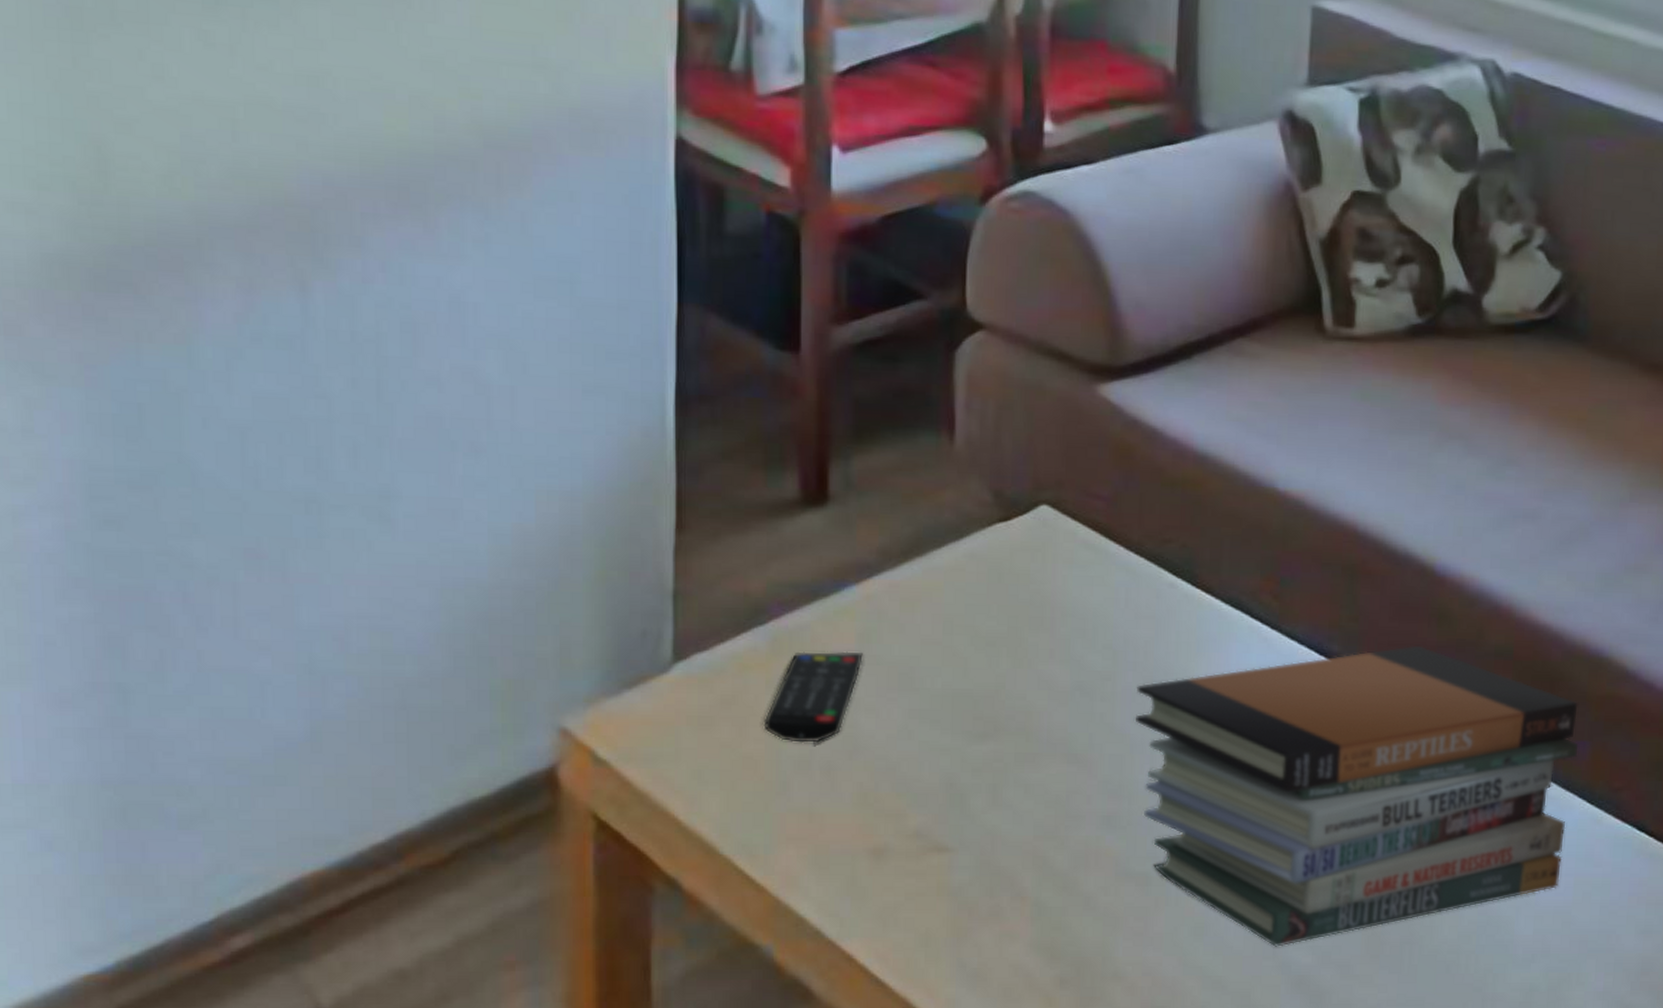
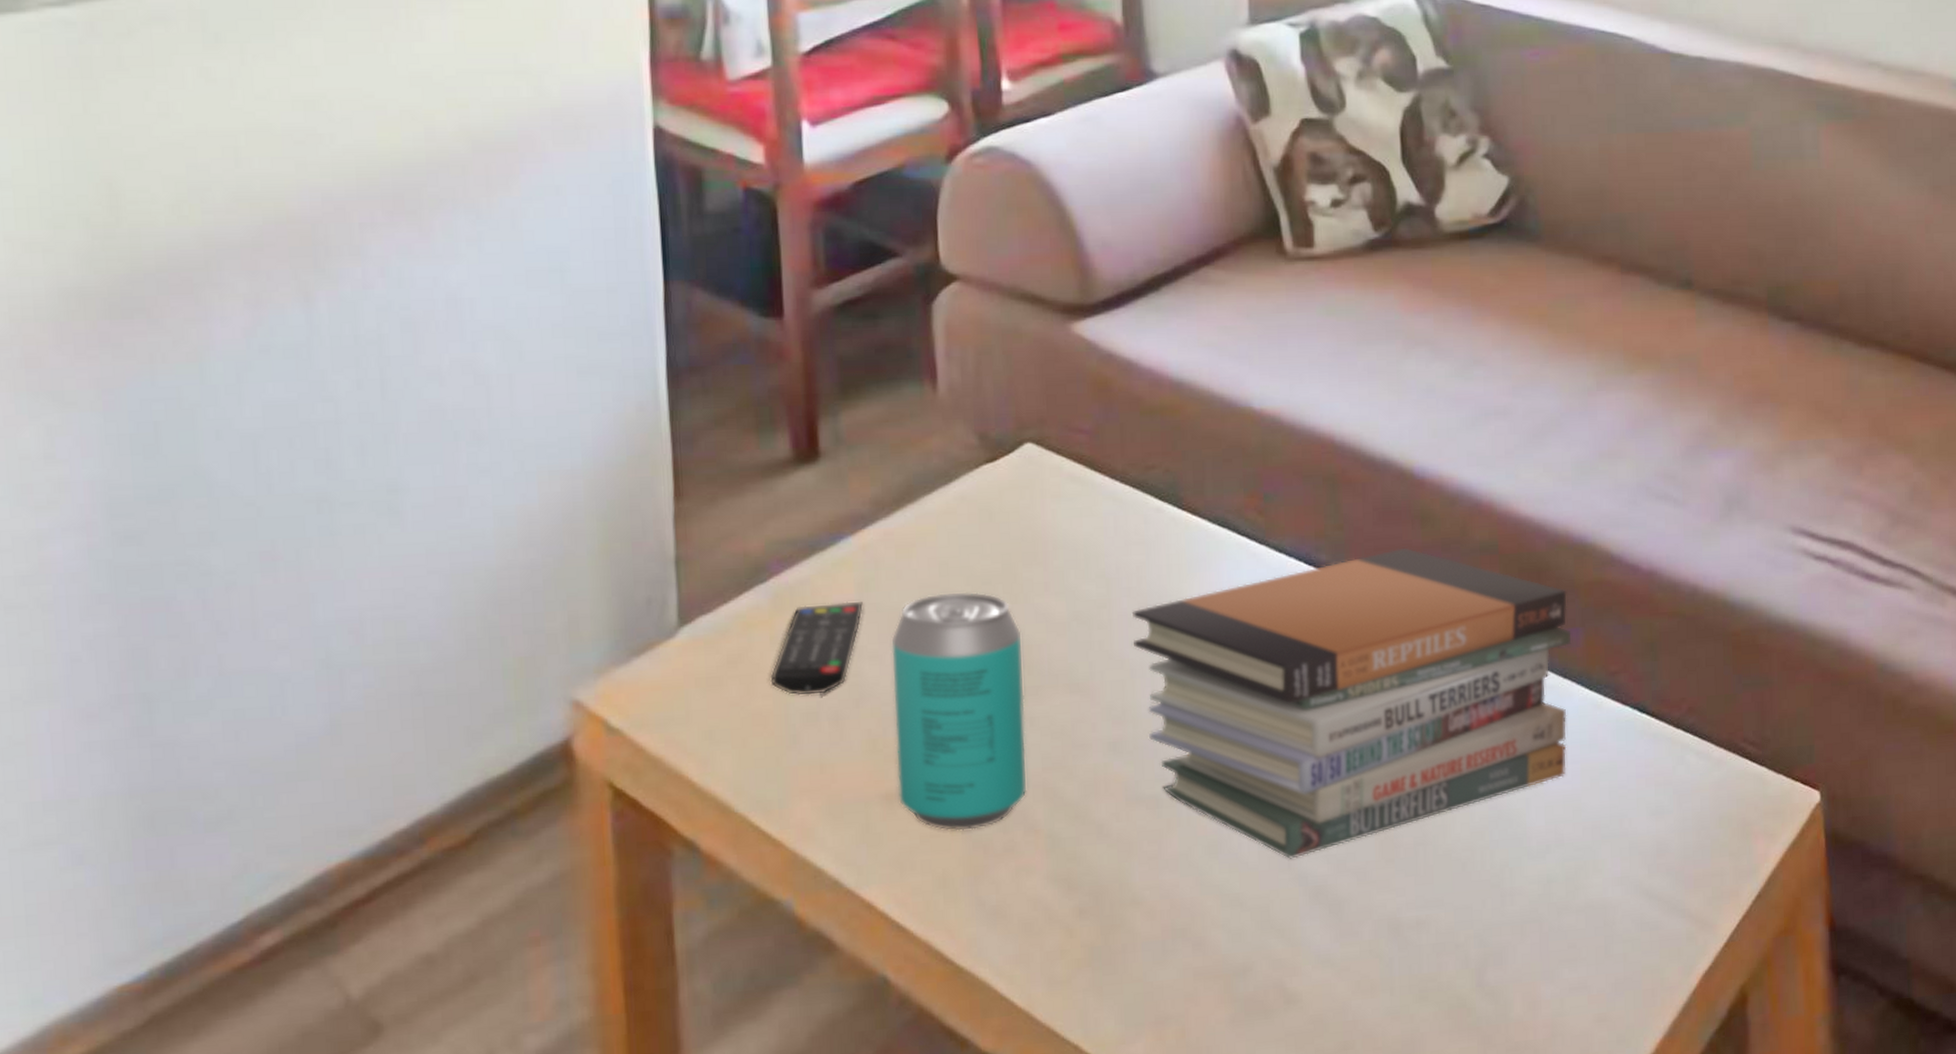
beverage can: none [885,651,1023,891] -> present [890,591,1027,831]

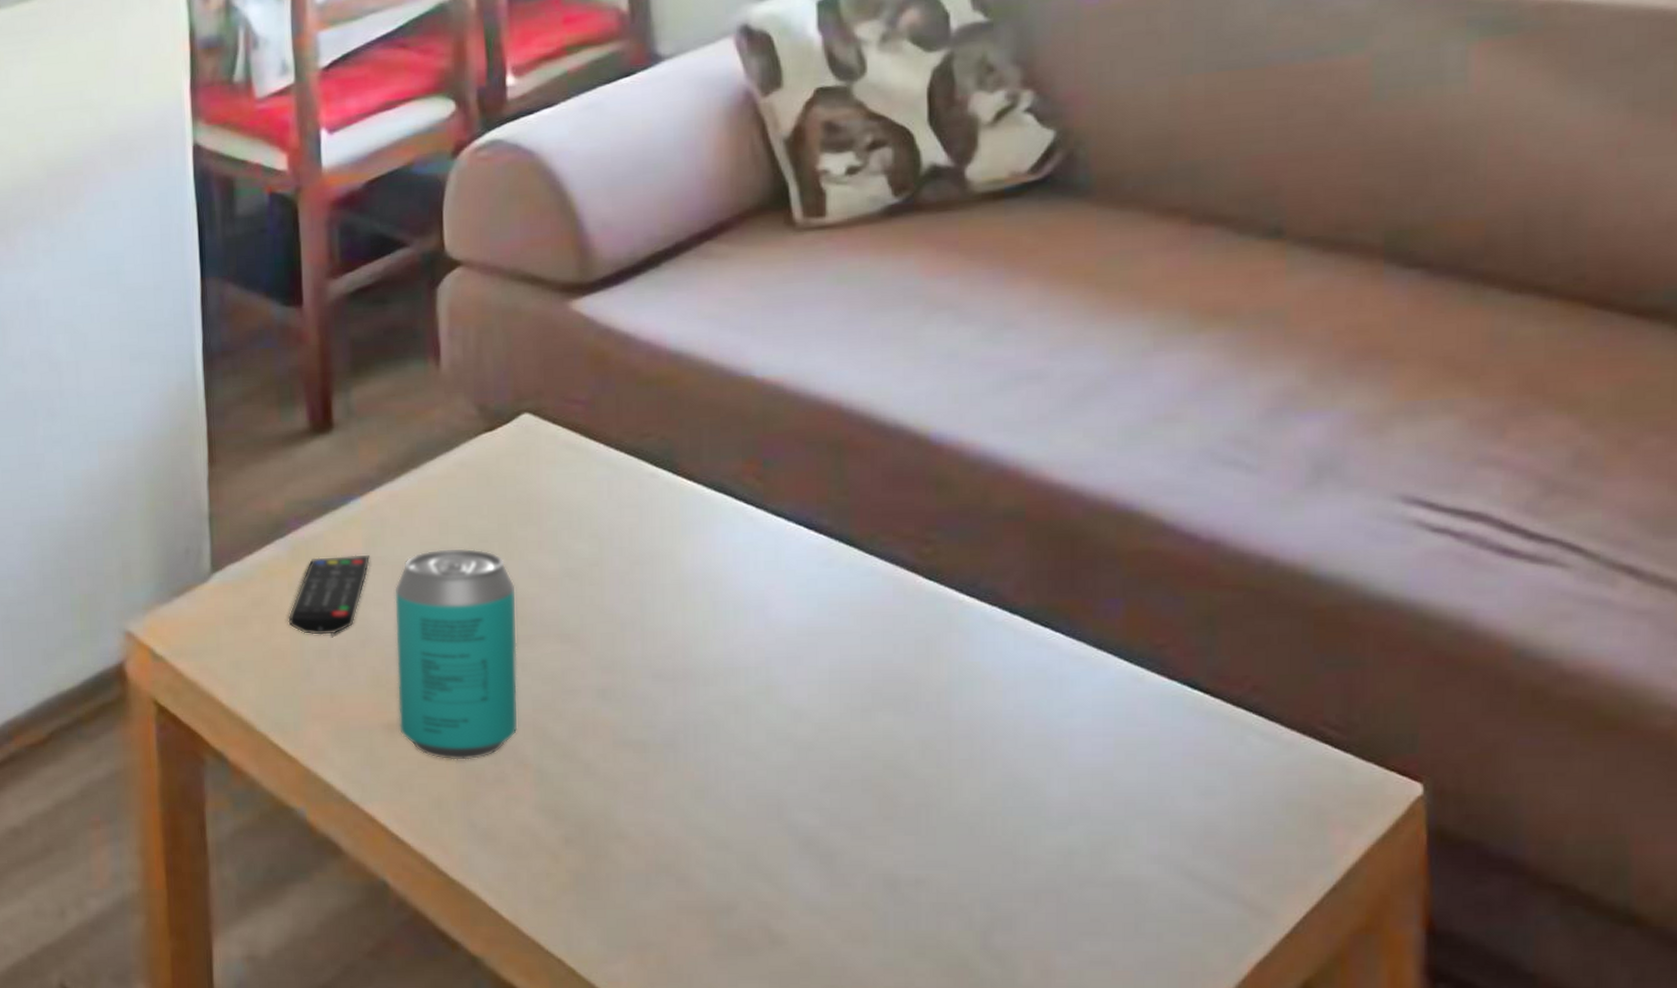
book stack: present [1131,547,1572,859] -> none [623,513,1110,809]

